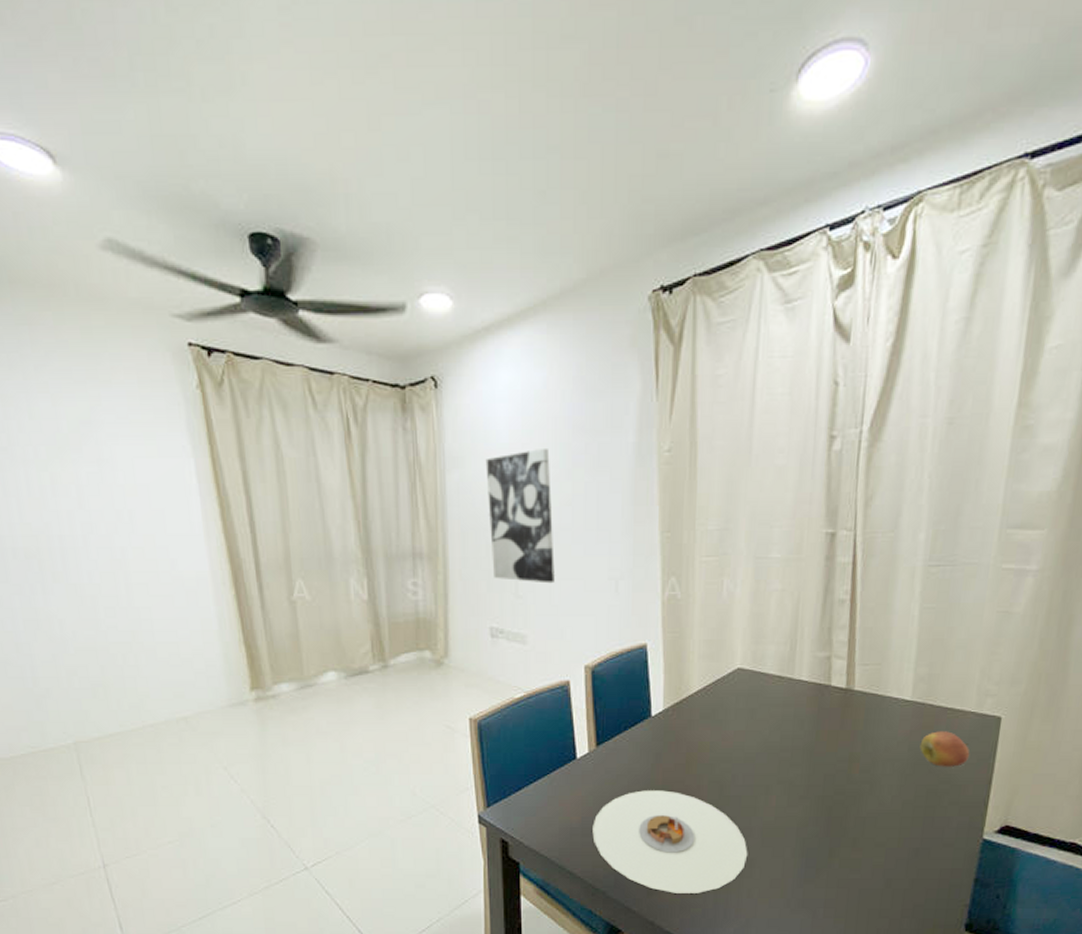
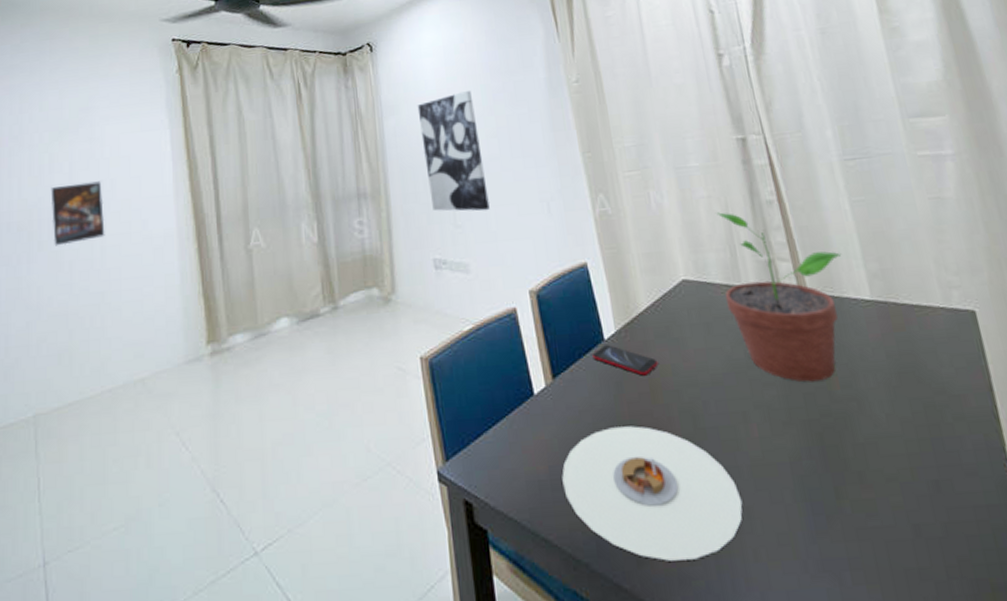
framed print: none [57,511,129,579] -> present [51,181,105,246]
smartphone: none [637,721,698,750] -> present [592,345,658,376]
potted plant: none [774,606,897,766] -> present [716,212,842,382]
apple: present [920,731,970,767] -> none [896,331,957,374]

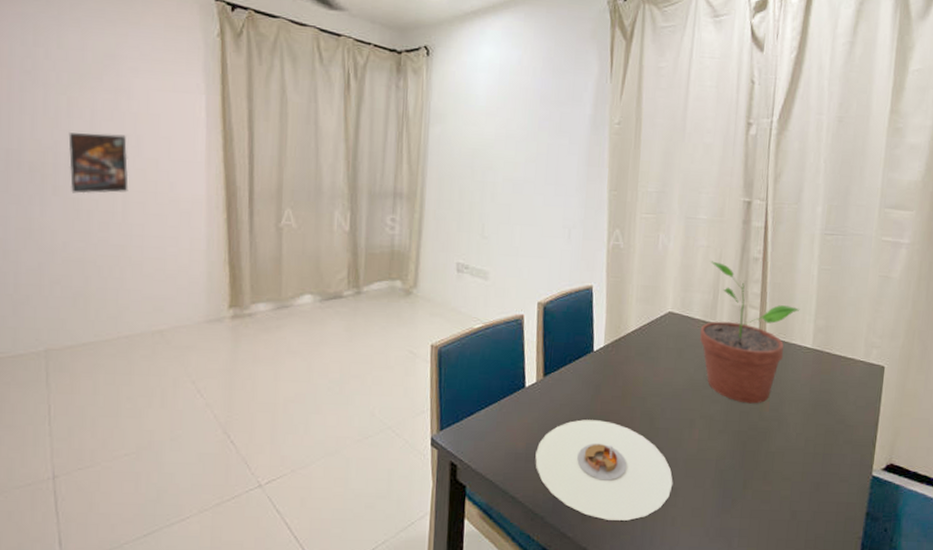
wall art: present [417,90,490,211] -> none [463,112,520,228]
smartphone: present [592,345,658,376] -> none [581,355,633,383]

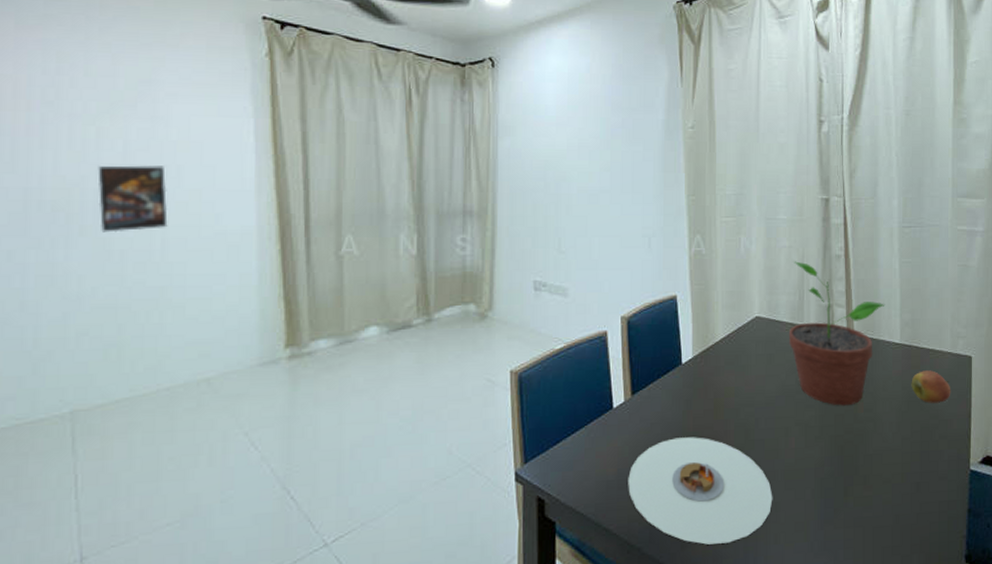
apple: none [819,376,860,409] -> present [911,370,951,403]

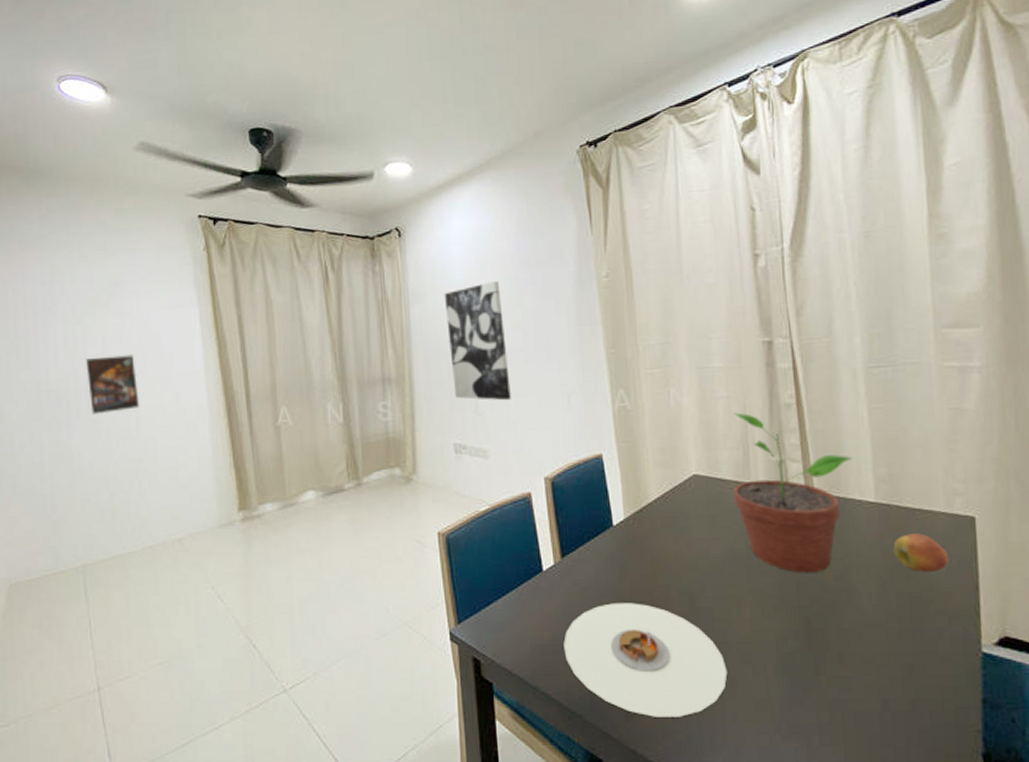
wall art: none [535,121,595,240] -> present [444,280,511,401]

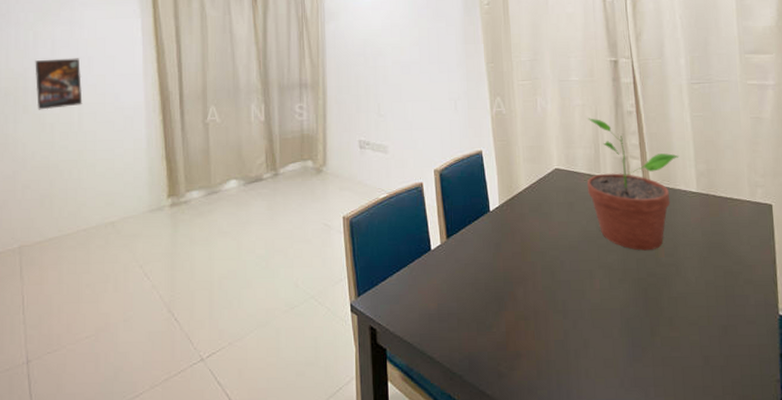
wall art: present [444,280,511,401] -> none [354,4,408,105]
plate: present [563,603,728,717] -> none [447,277,582,376]
apple: present [893,533,949,572] -> none [711,218,753,249]

